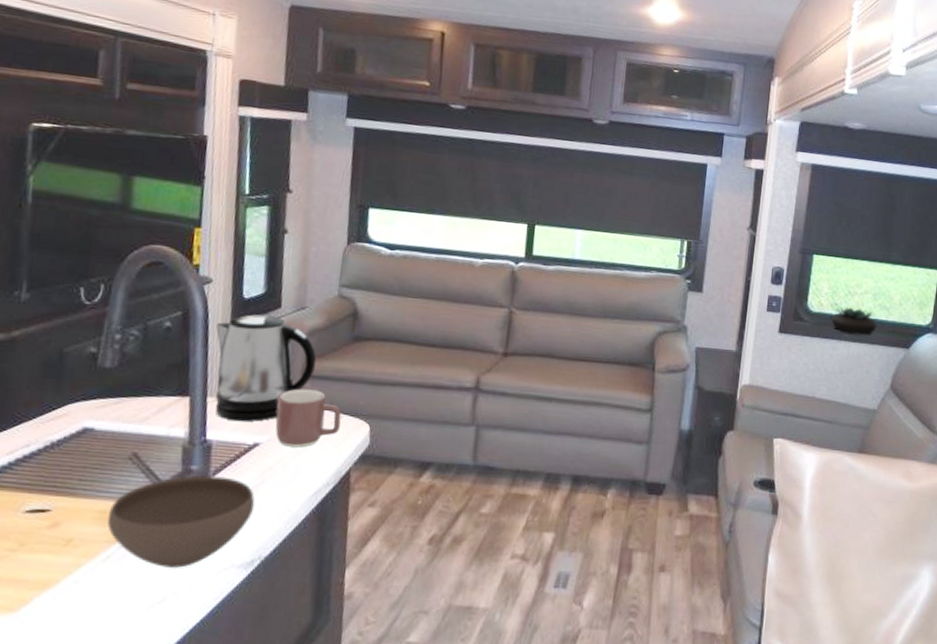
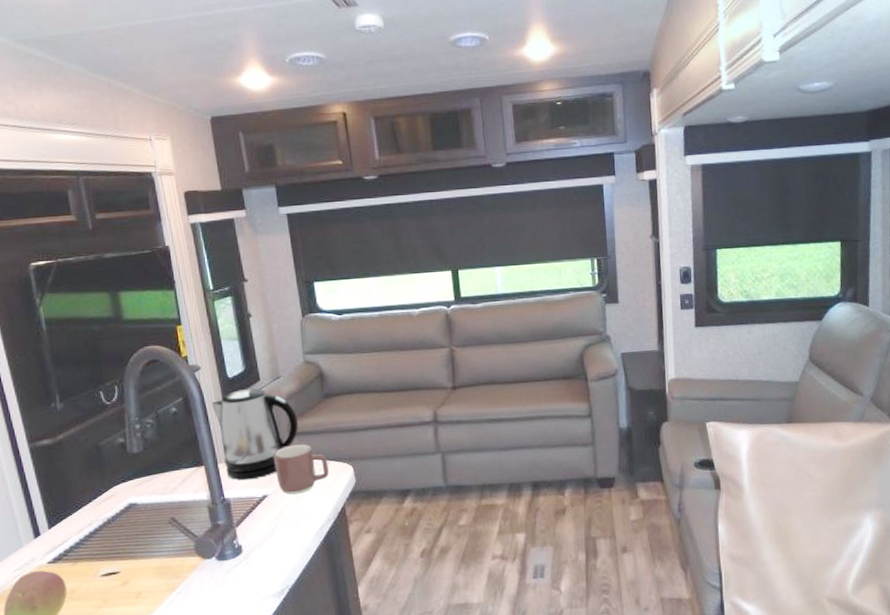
bowl: present [107,475,255,568] -> none [163,526,275,605]
succulent plant: present [830,307,878,336] -> none [742,291,788,319]

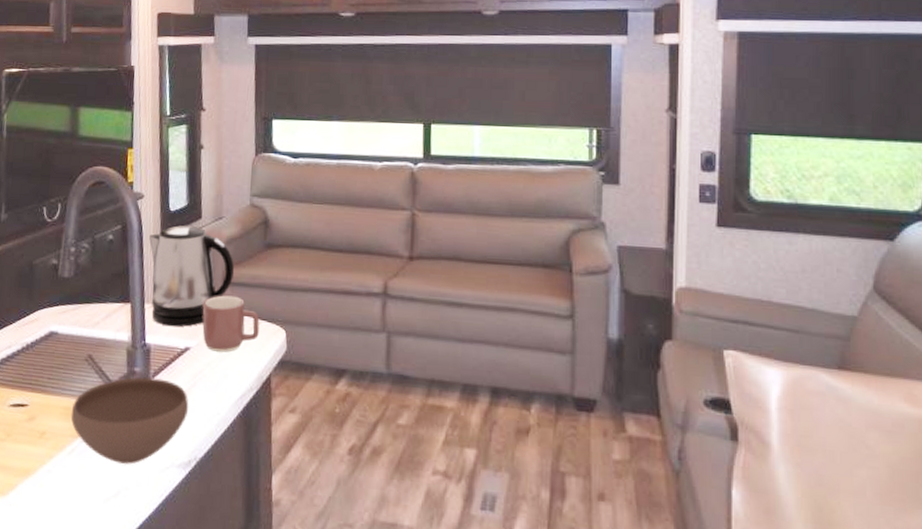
bowl: none [163,526,275,605] -> present [70,377,189,464]

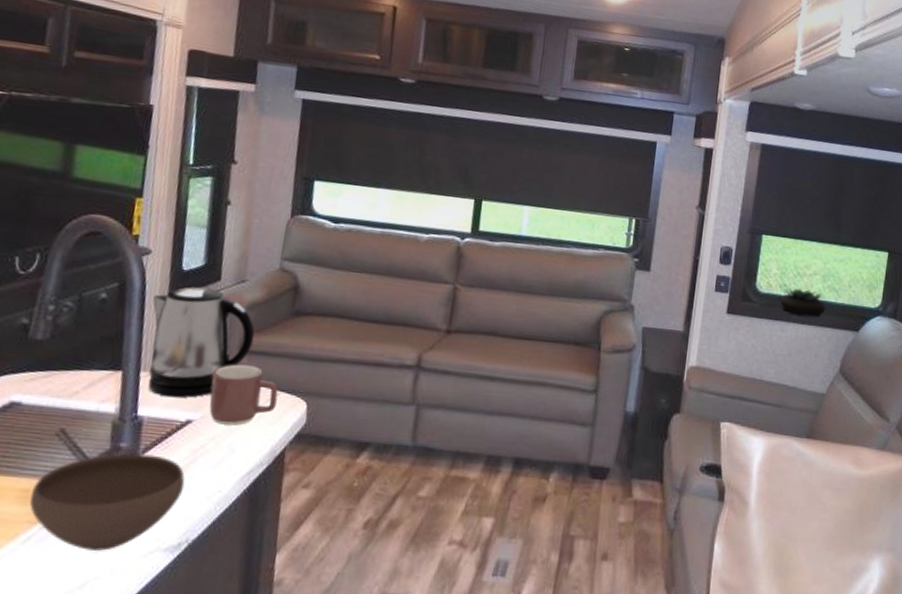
succulent plant: none [782,193,846,228] -> present [779,288,827,318]

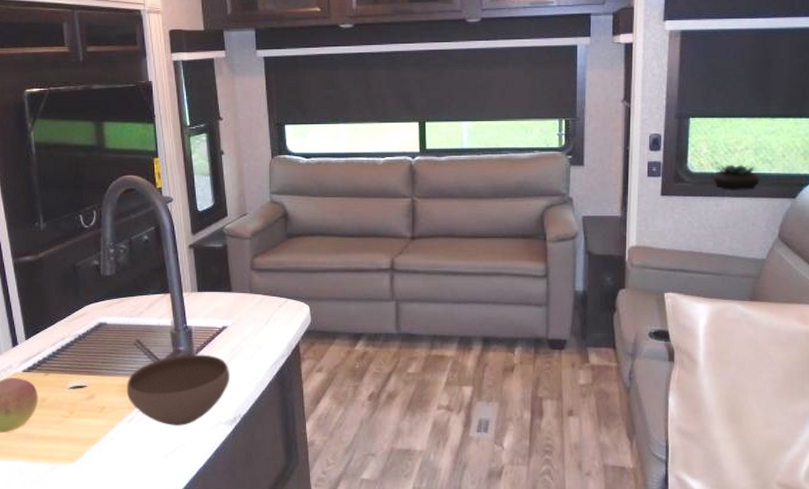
kettle: present [147,287,255,398] -> none [181,223,261,310]
mug: present [209,364,278,426] -> none [235,280,286,328]

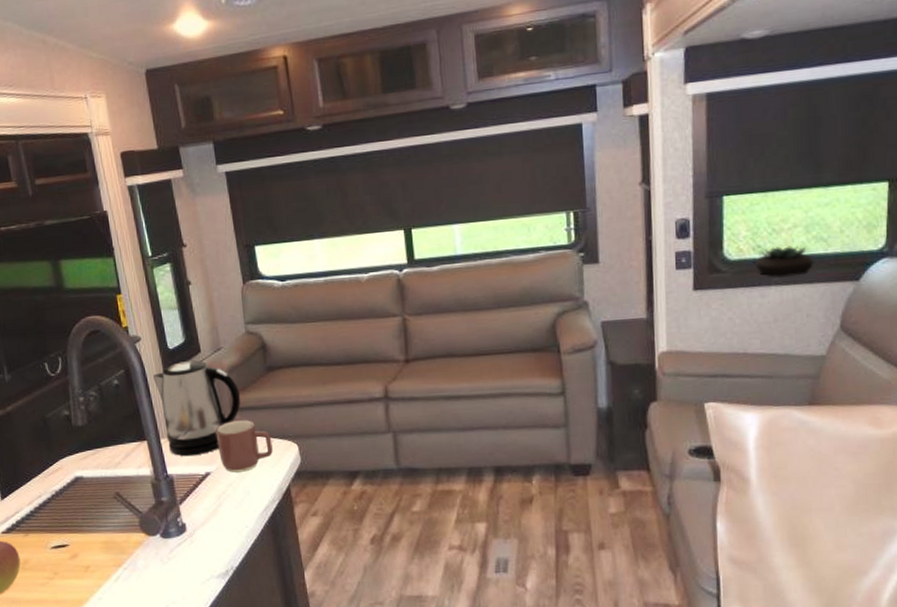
bowl: present [126,354,230,426] -> none [110,504,219,582]
kettle: none [181,223,261,310] -> present [153,360,241,457]
mug: none [235,280,286,328] -> present [215,420,273,473]

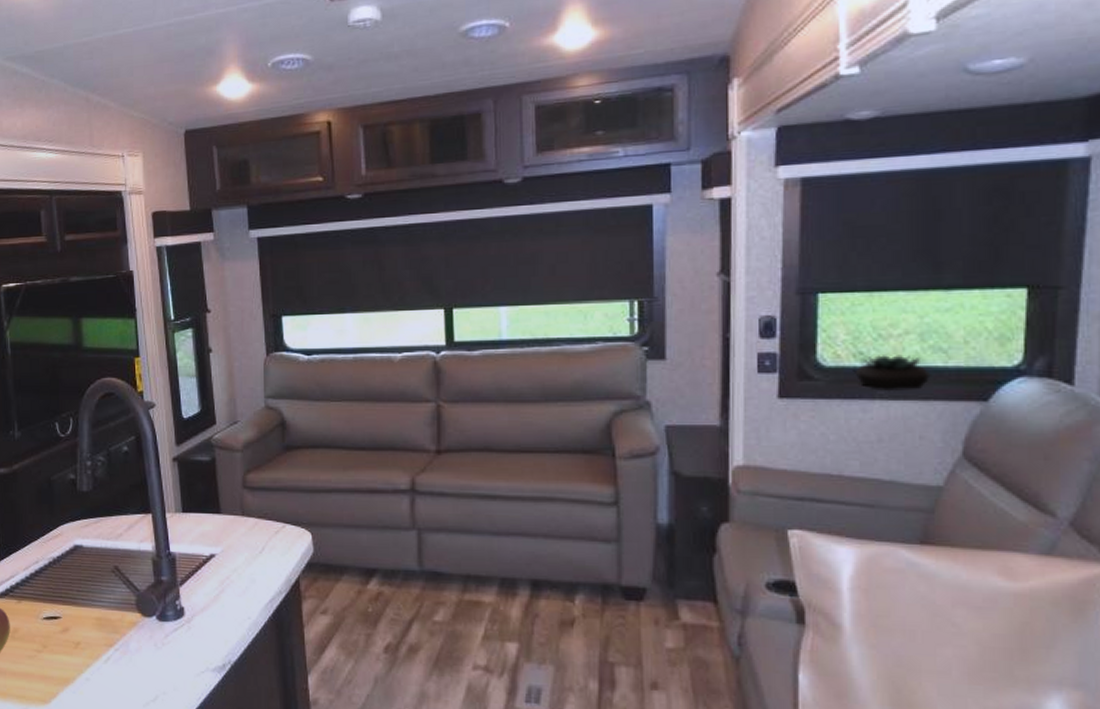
kettle: present [153,360,241,457] -> none [164,433,254,535]
mug: present [215,420,273,473] -> none [224,500,284,557]

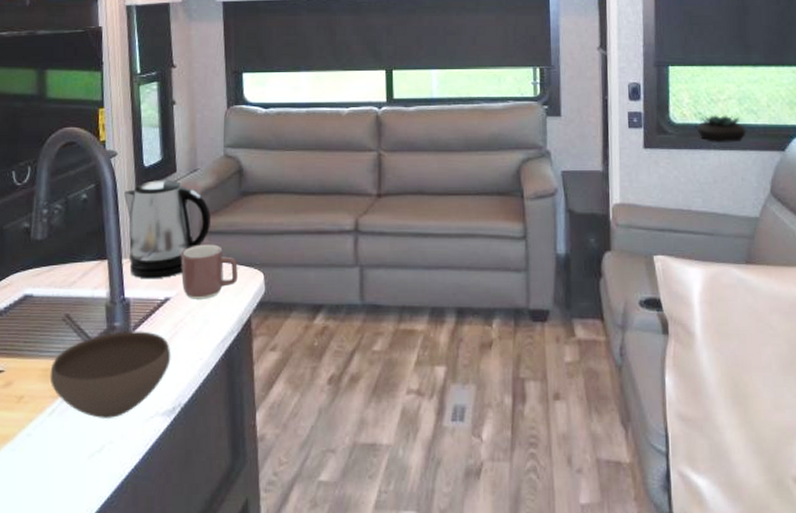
bowl: none [103,585,219,670] -> present [49,331,171,418]
kettle: none [164,433,254,535] -> present [124,180,212,279]
mug: none [224,500,284,557] -> present [180,244,238,299]

